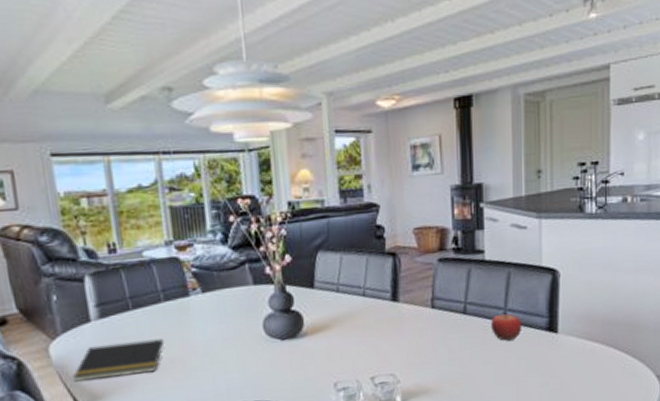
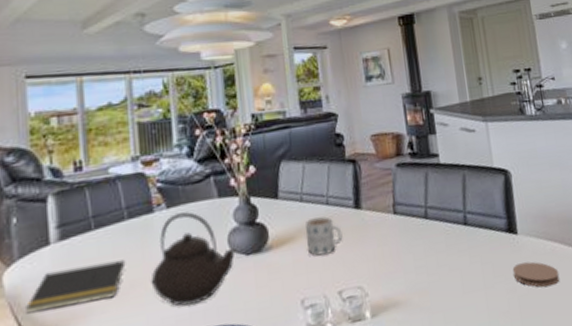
teapot: none [189,297,271,383] -> present [150,212,236,306]
mug: none [340,307,378,344] -> present [304,216,343,256]
fruit: present [491,312,522,341] -> none [452,214,483,245]
coaster: none [547,359,595,384] -> present [512,261,560,287]

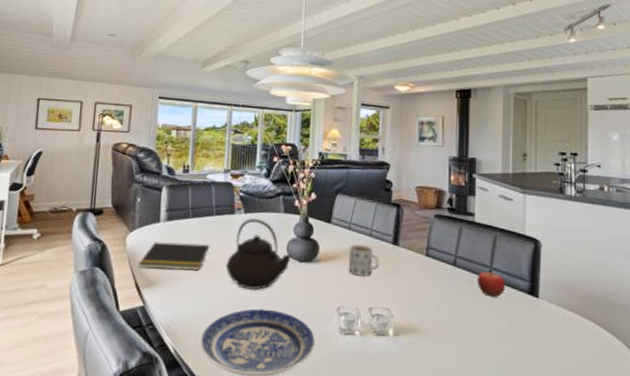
fruit: none [452,214,483,245] -> present [478,270,506,297]
coaster: present [512,261,560,287] -> none [528,324,574,351]

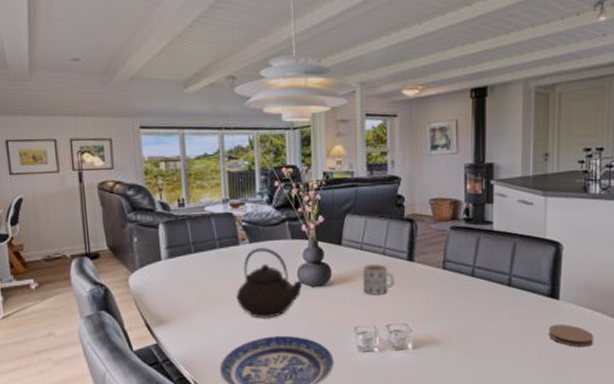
notepad: present [139,242,210,271] -> none [146,278,217,308]
fruit: present [478,270,506,297] -> none [497,277,526,303]
coaster: none [528,324,574,351] -> present [548,324,594,348]

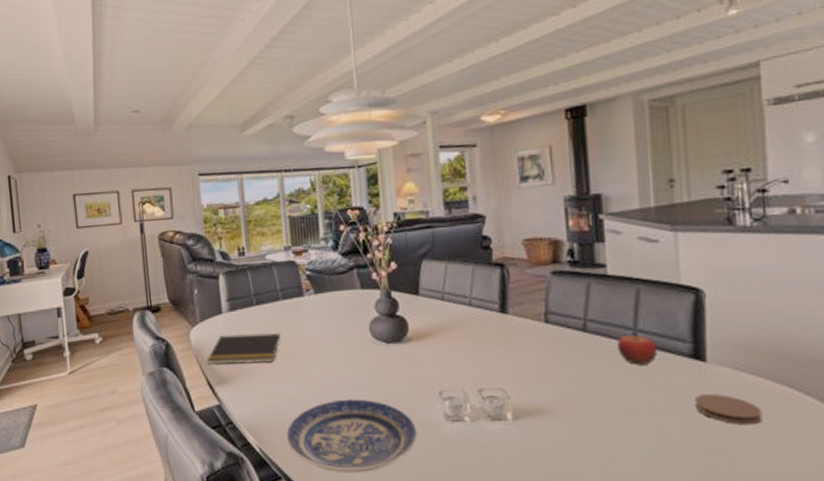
notepad: none [146,278,217,308] -> present [207,333,281,365]
teapot: present [236,248,303,318] -> none [302,299,377,379]
mug: present [362,264,395,295] -> none [445,317,486,353]
fruit: none [497,277,526,303] -> present [617,332,658,365]

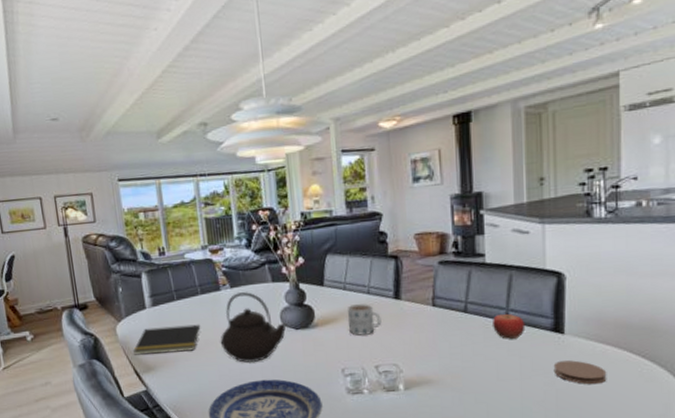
teapot: none [302,299,377,379] -> present [220,292,287,363]
mug: none [445,317,486,353] -> present [347,304,382,336]

